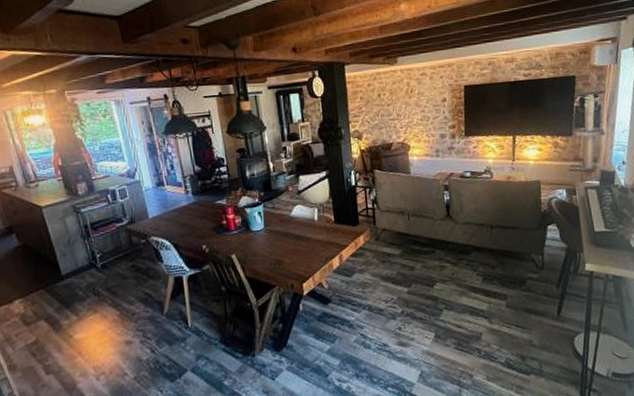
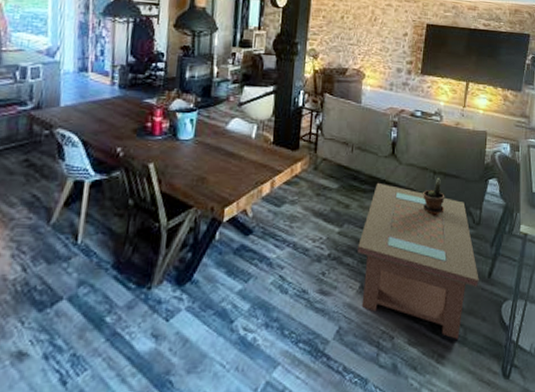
coffee table: none [427,243,549,372] -> present [358,183,479,339]
potted plant: none [483,231,507,267] -> present [423,178,445,216]

